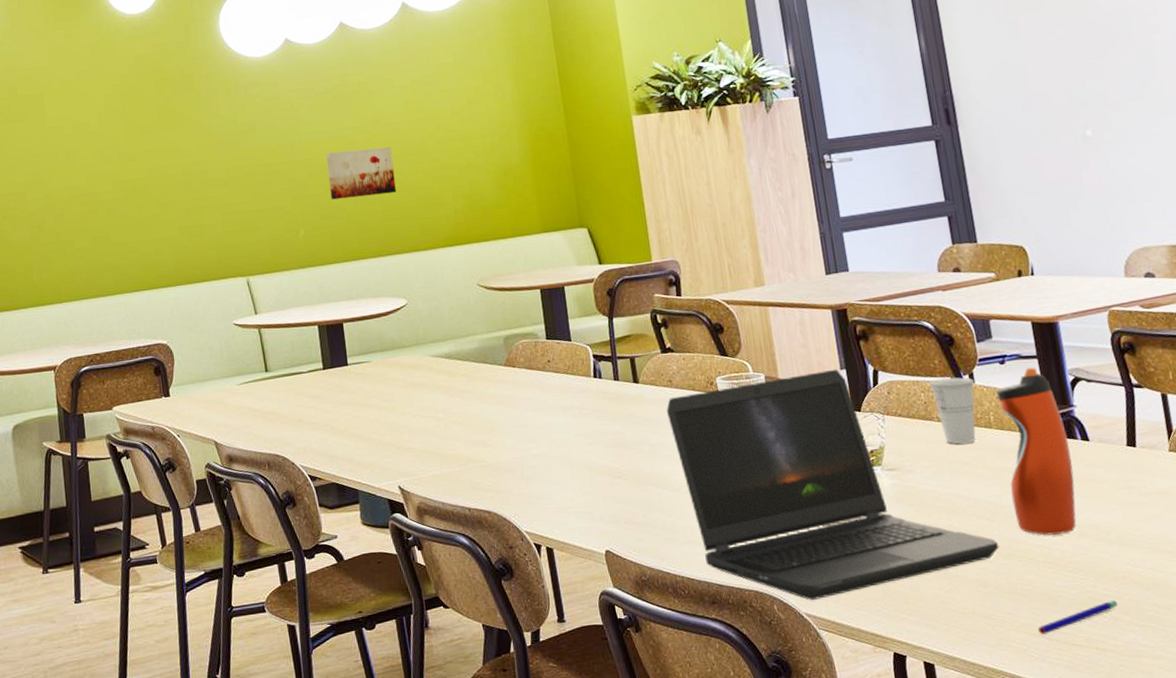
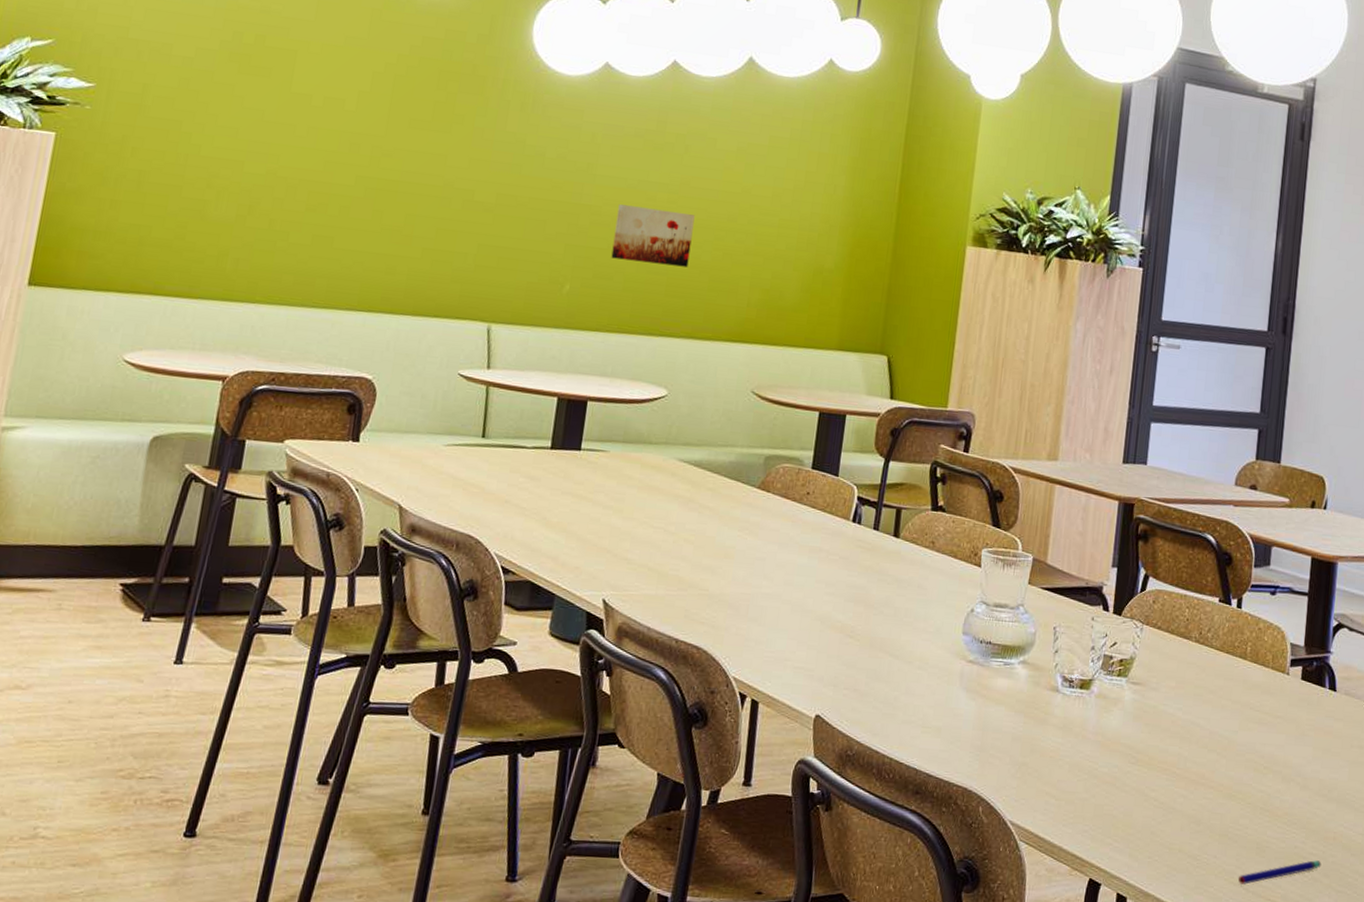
laptop computer: present [666,369,1000,600] -> none [920,561,1223,808]
cup: present [929,377,976,444] -> none [1196,597,1242,671]
water bottle: present [995,366,1076,535] -> none [1246,603,1317,783]

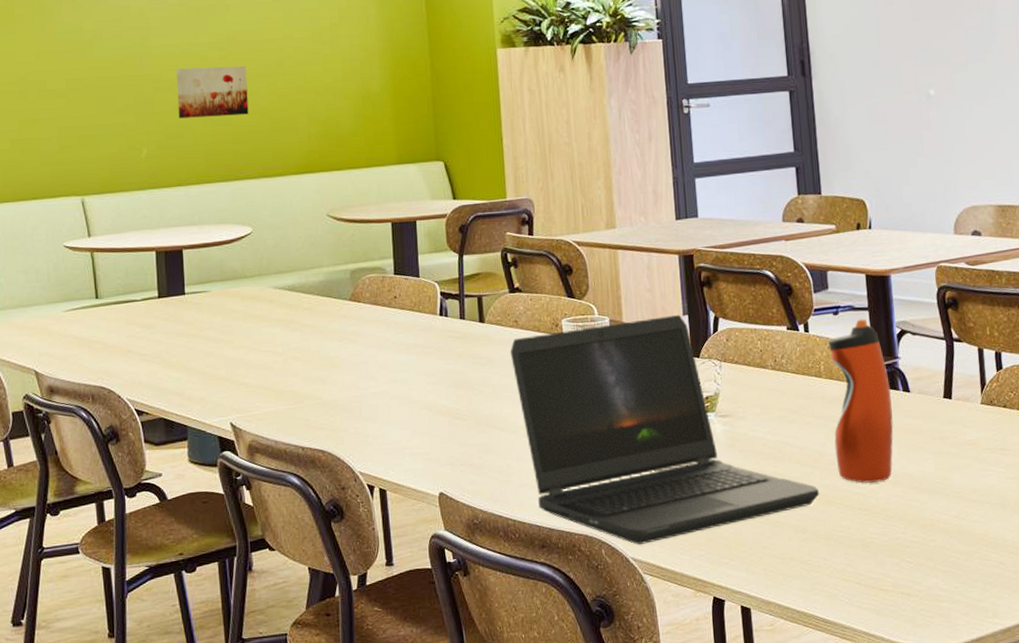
laptop computer: none [920,561,1223,808] -> present [510,314,820,545]
pen: present [1238,860,1322,885] -> none [850,547,924,580]
water bottle: none [1246,603,1317,783] -> present [827,318,893,483]

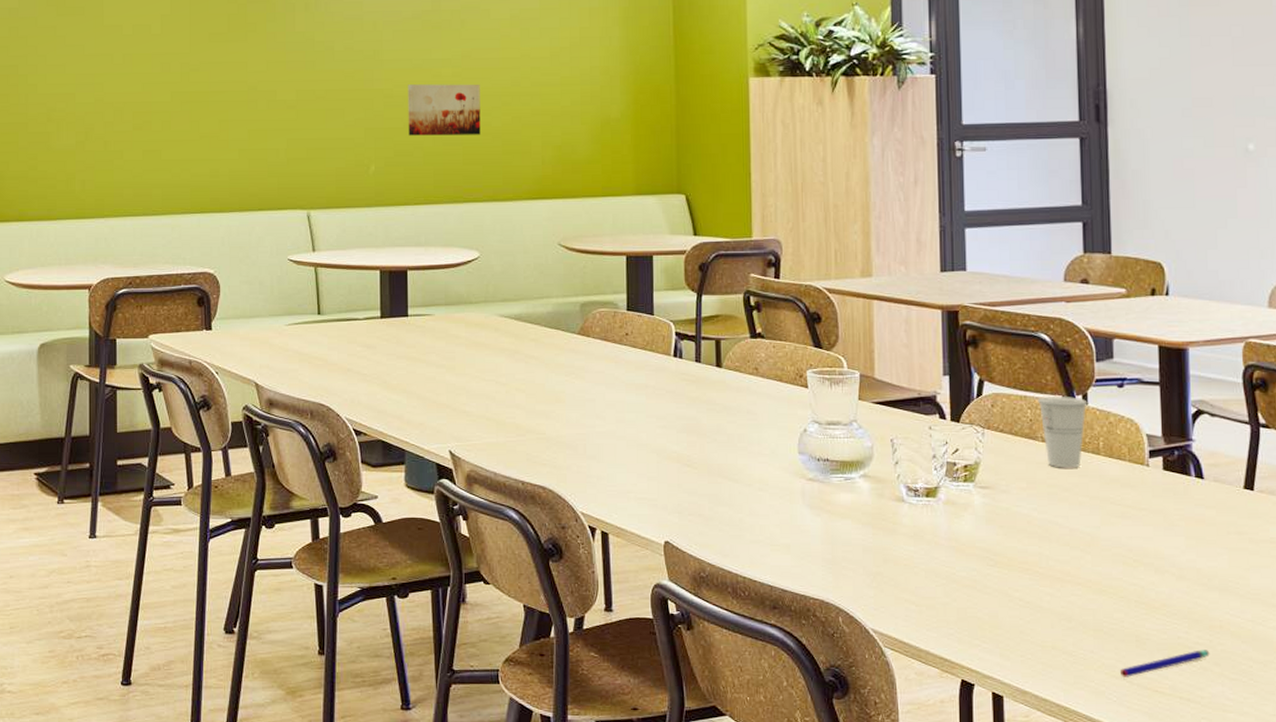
laptop computer: present [510,314,820,545] -> none [748,374,1090,616]
cup: none [766,326,809,393] -> present [1038,395,1088,468]
water bottle: present [827,318,893,483] -> none [1109,393,1182,574]
pen: none [850,547,924,580] -> present [1120,650,1210,677]

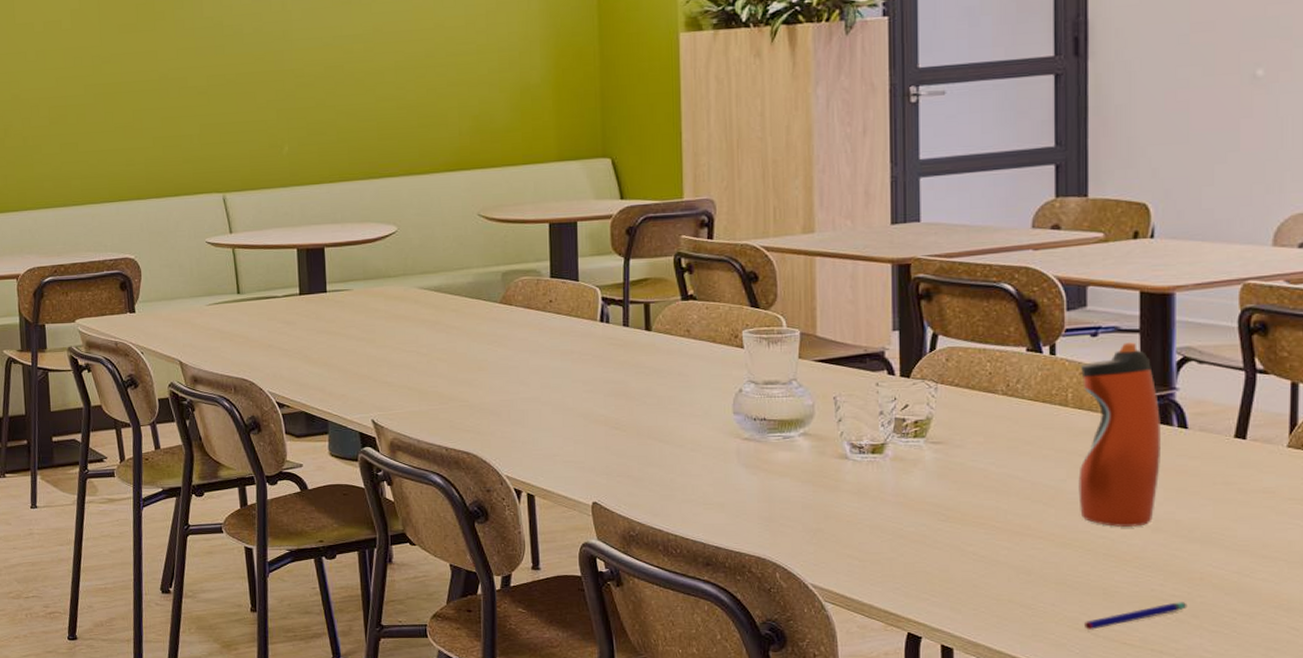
wall art: present [408,84,481,136] -> none [319,58,395,114]
cup: present [1038,395,1088,468] -> none [999,347,1056,421]
water bottle: none [1109,393,1182,574] -> present [1078,341,1160,527]

